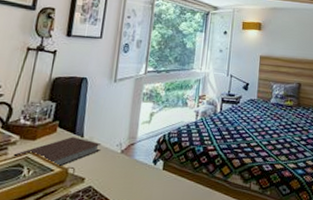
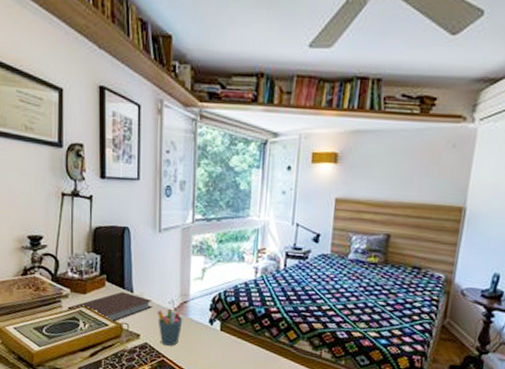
pen holder: none [104,150,129,188] -> present [157,308,183,346]

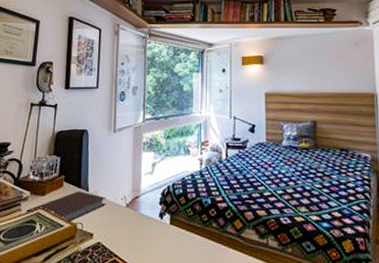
pen holder: present [157,308,183,346] -> none [110,204,135,244]

